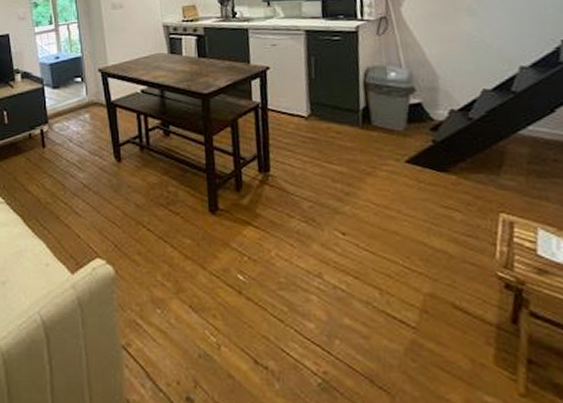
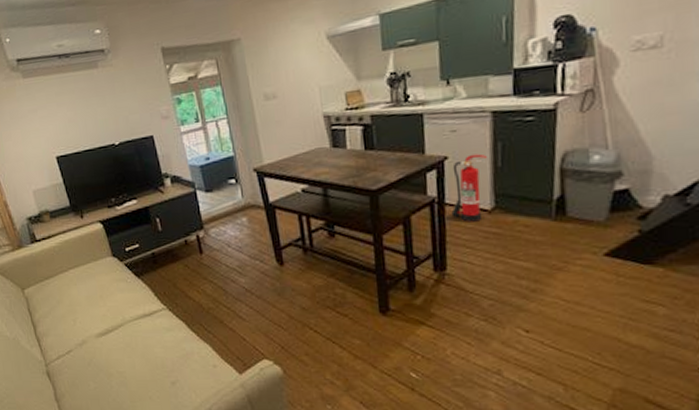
fire extinguisher: none [273,66,302,127] -> present [451,153,487,222]

